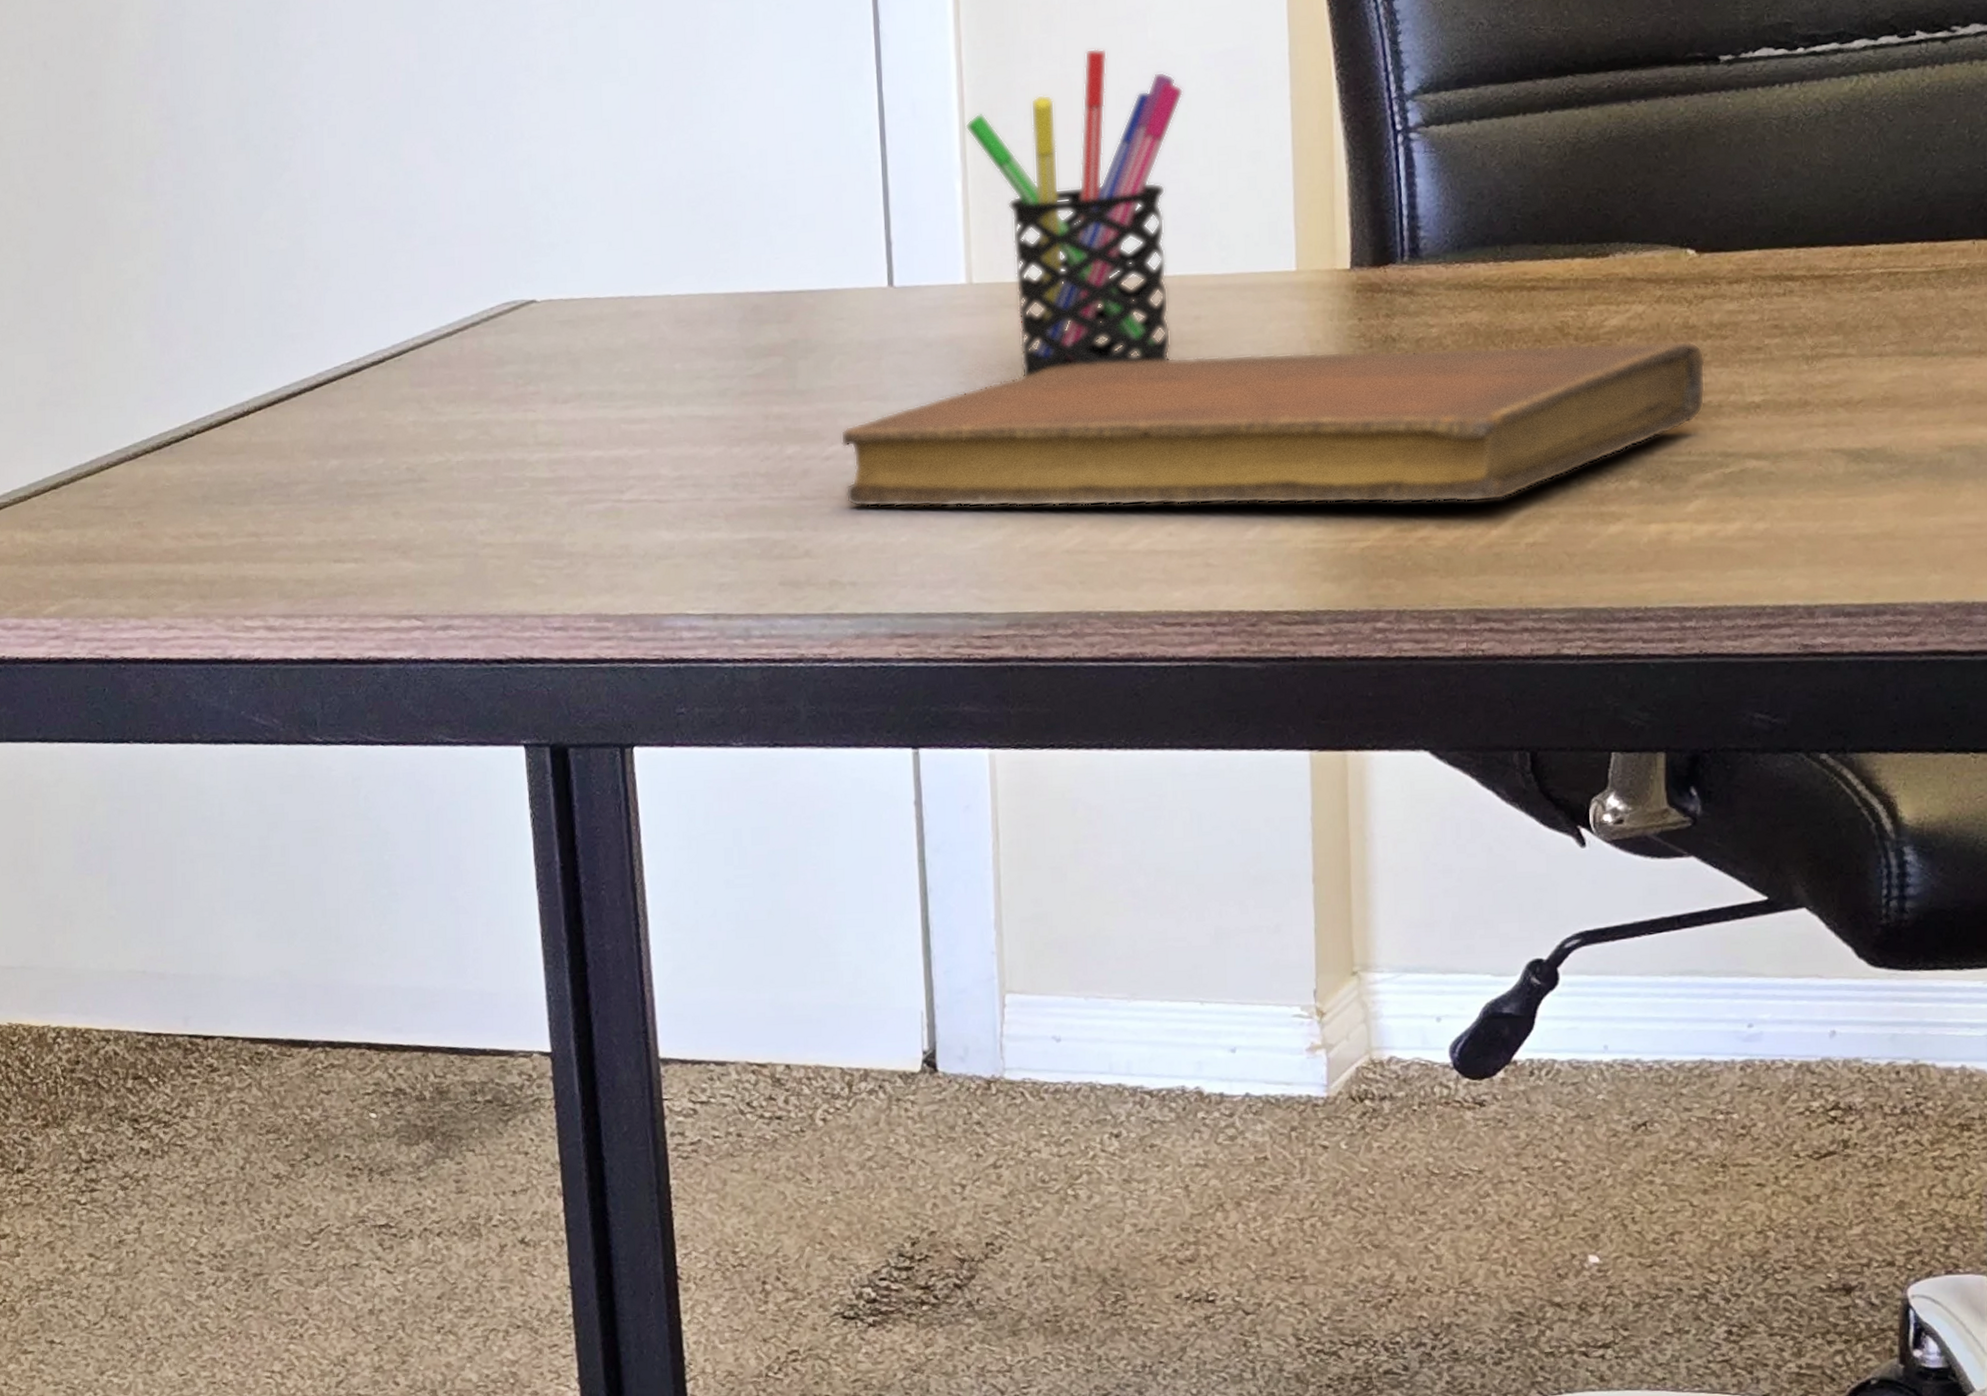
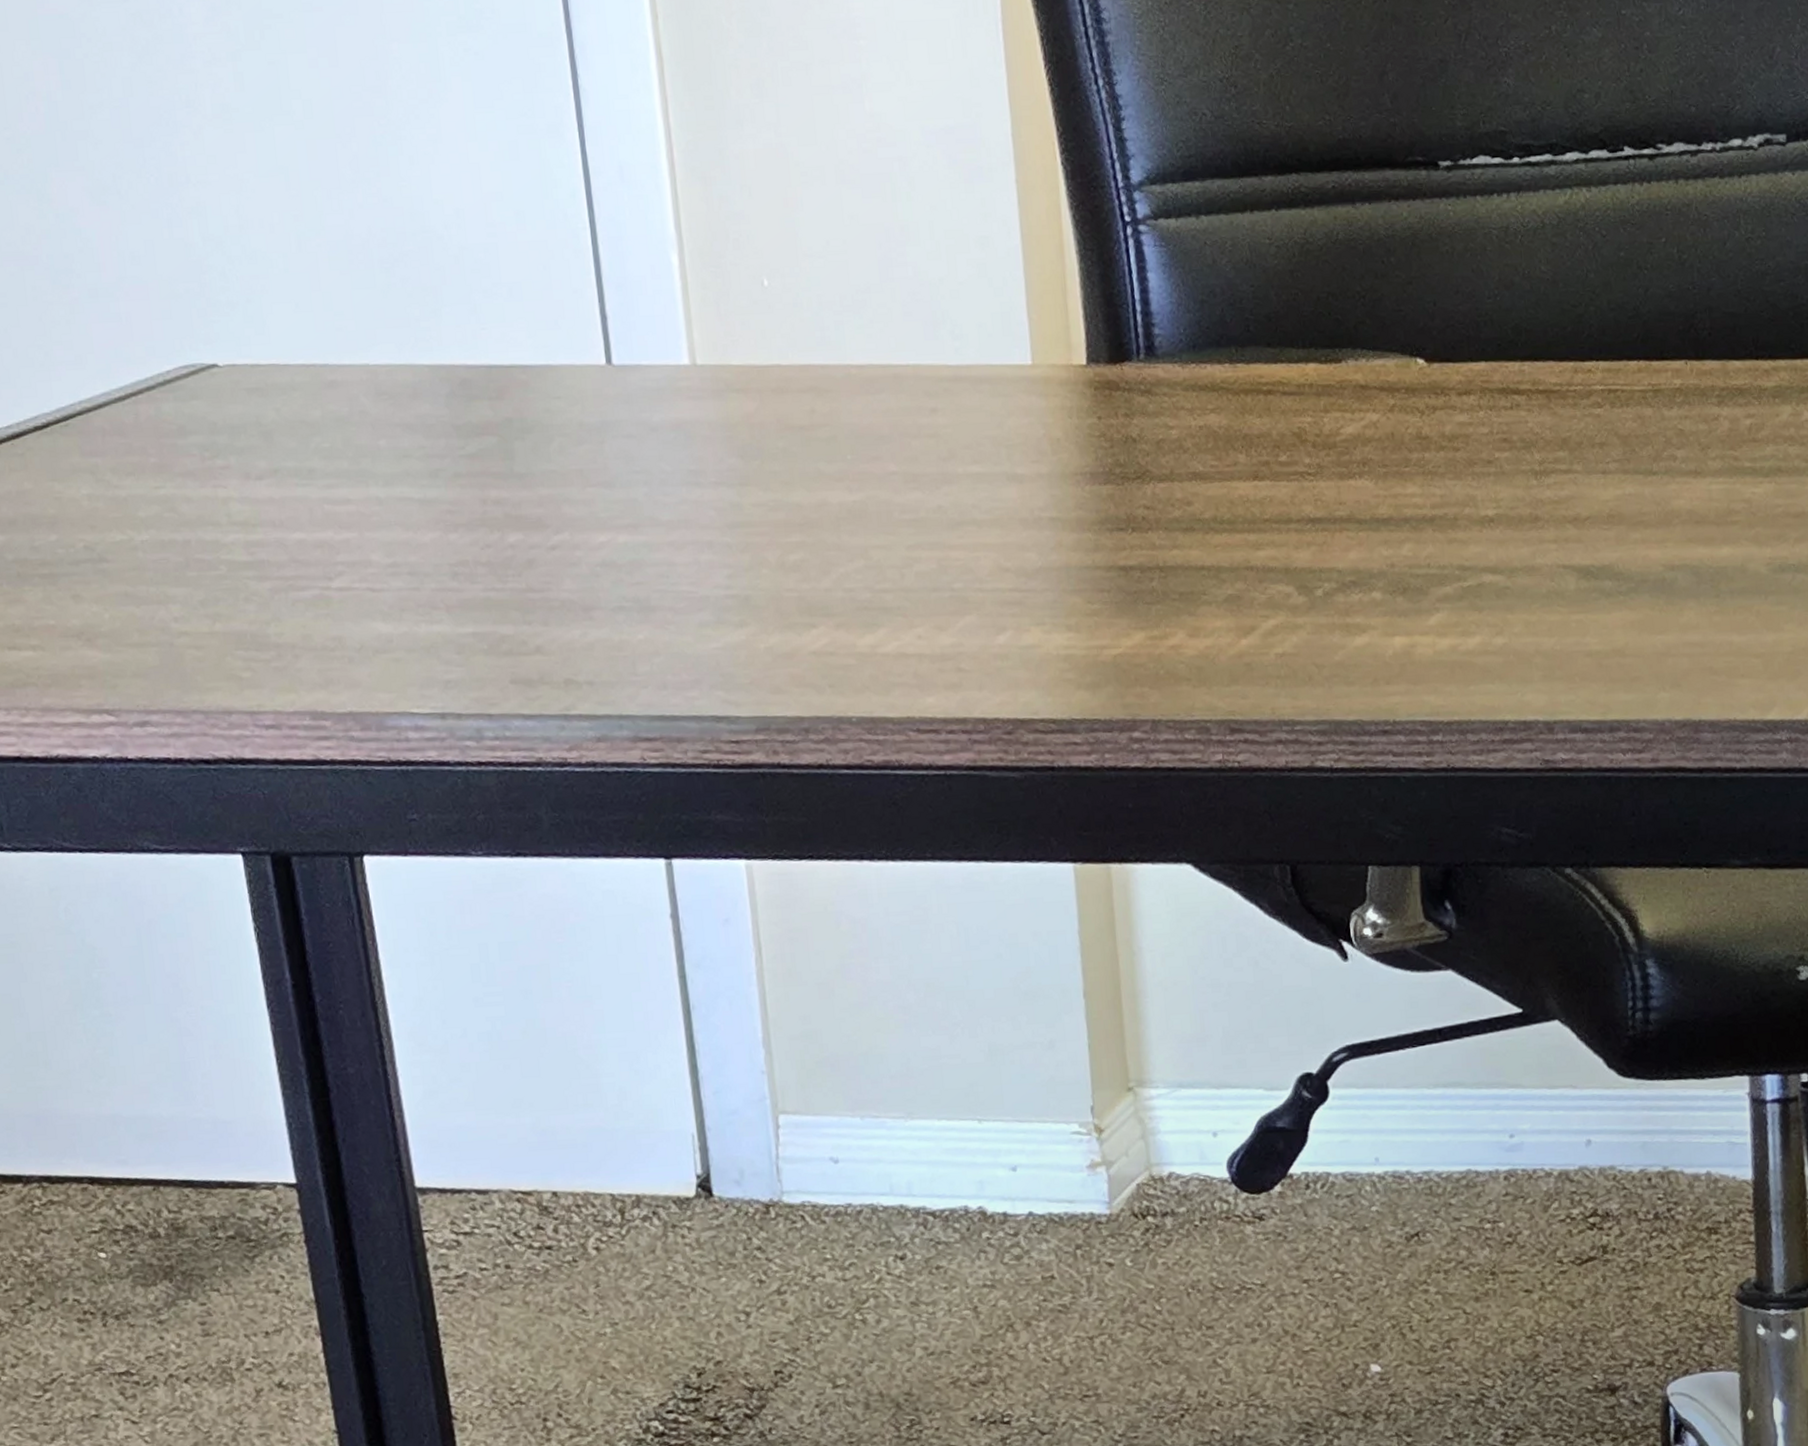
notebook: present [840,340,1706,508] -> none [565,450,1441,611]
pen holder: present [965,48,1184,377] -> none [678,117,909,467]

